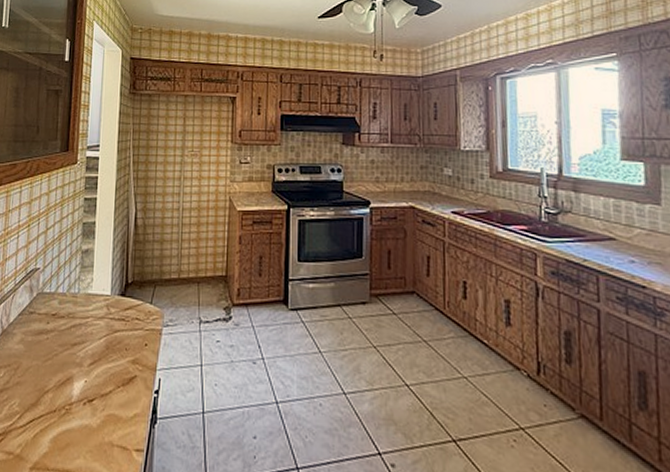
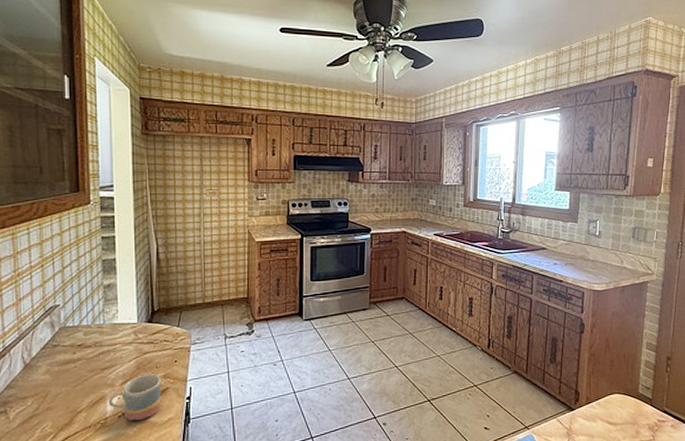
mug: none [74,356,130,414] -> present [108,374,162,423]

